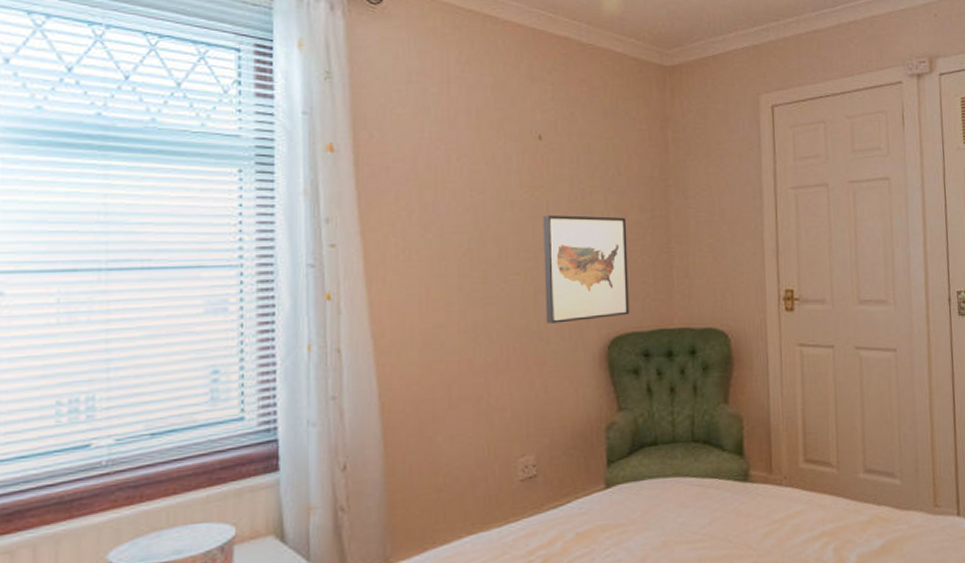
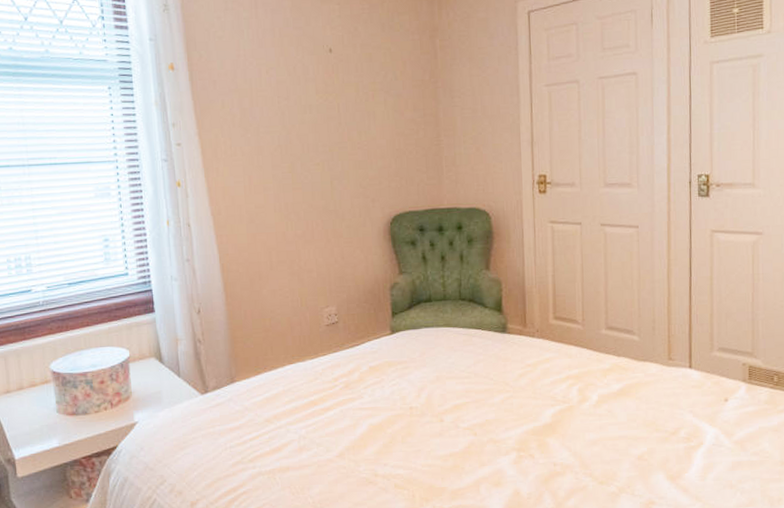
wall art: present [543,214,629,324] -> none [335,115,407,204]

